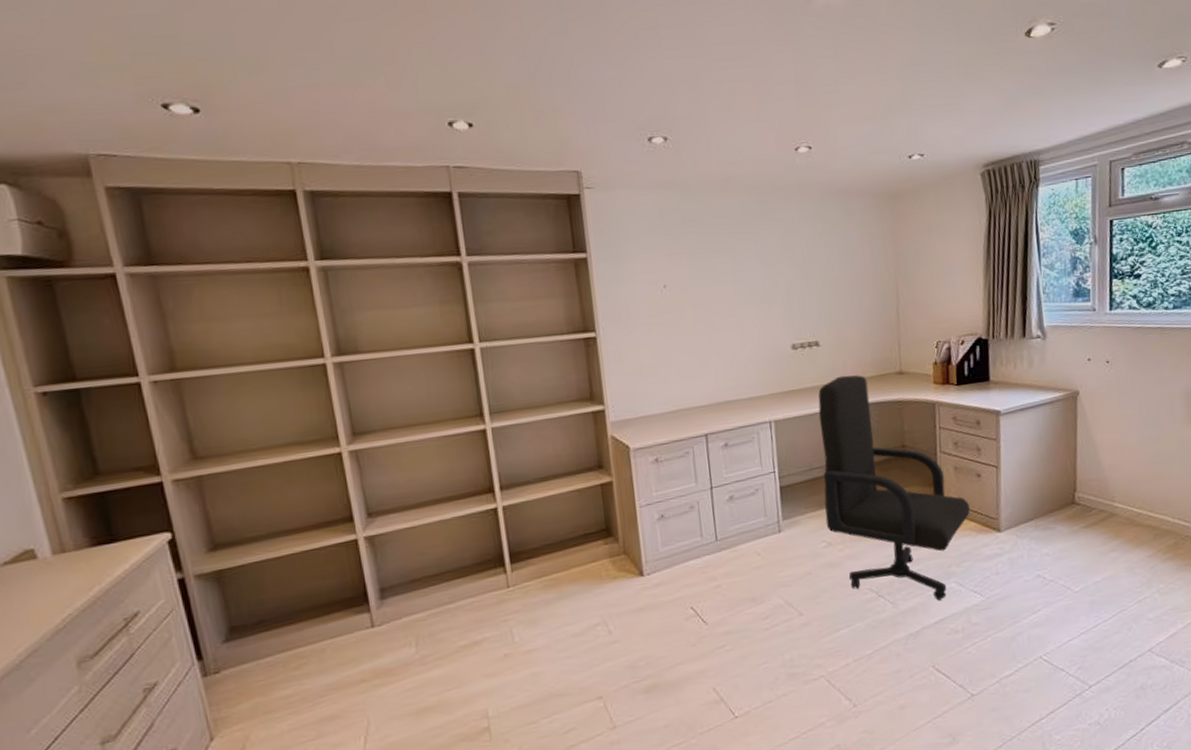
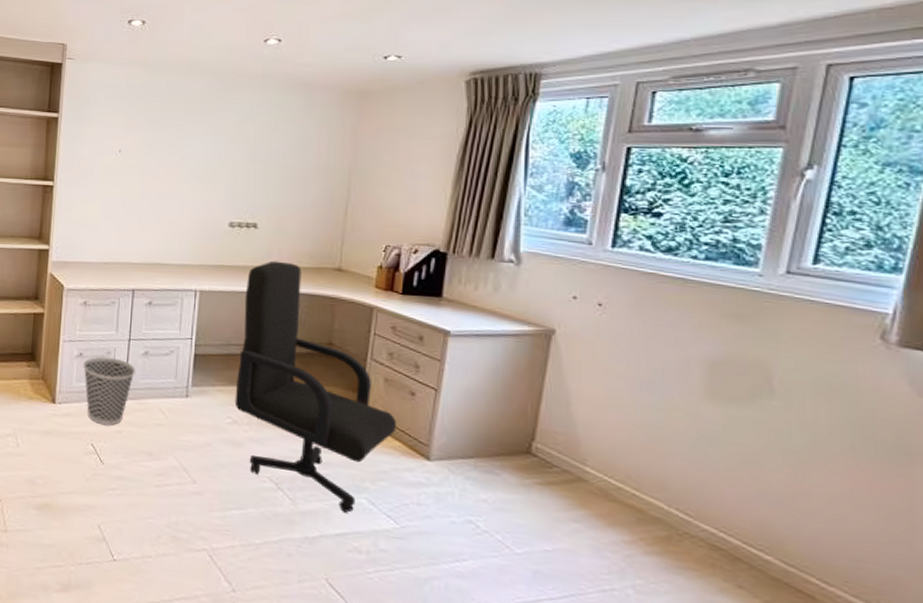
wastebasket: none [666,510,724,584] -> present [83,356,135,425]

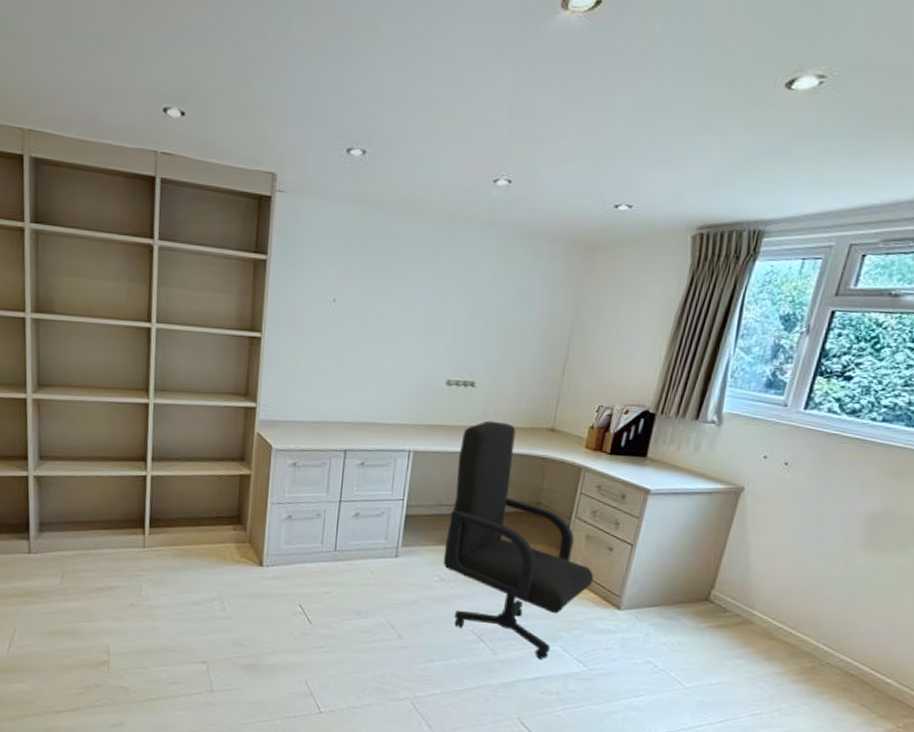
wastebasket: present [83,356,135,425] -> none [292,518,346,586]

